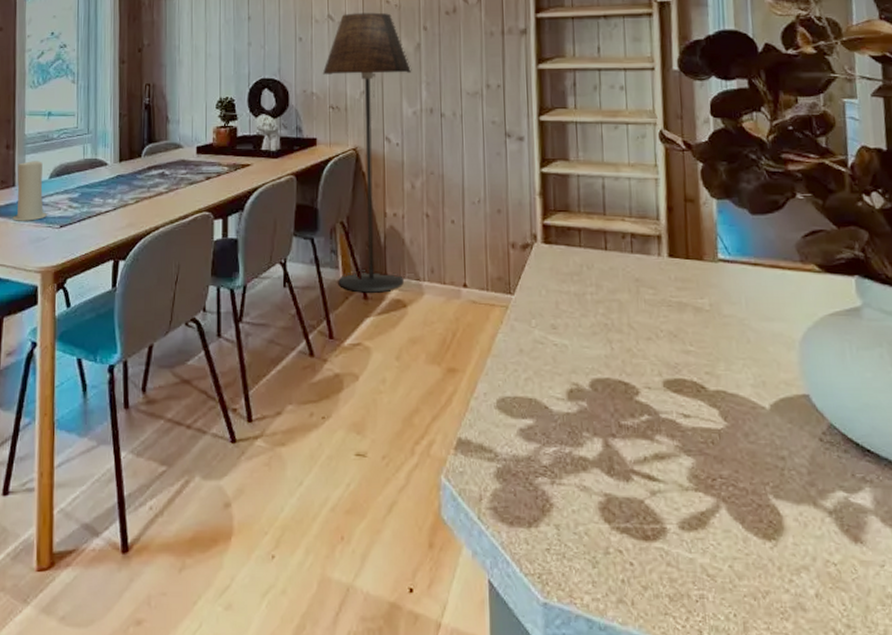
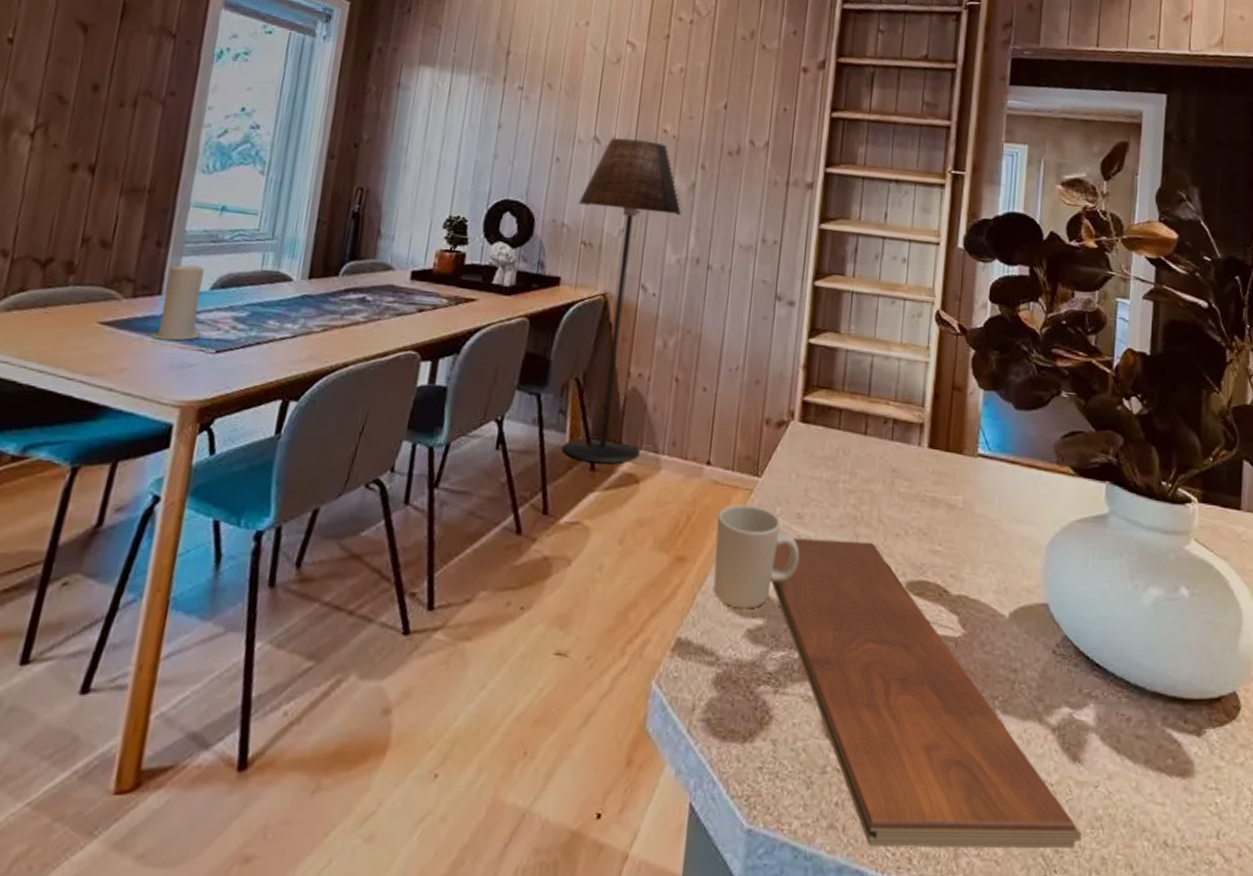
mug: none [480,320,559,411] -> present [713,504,800,609]
chopping board: none [534,346,873,624] -> present [772,538,1082,848]

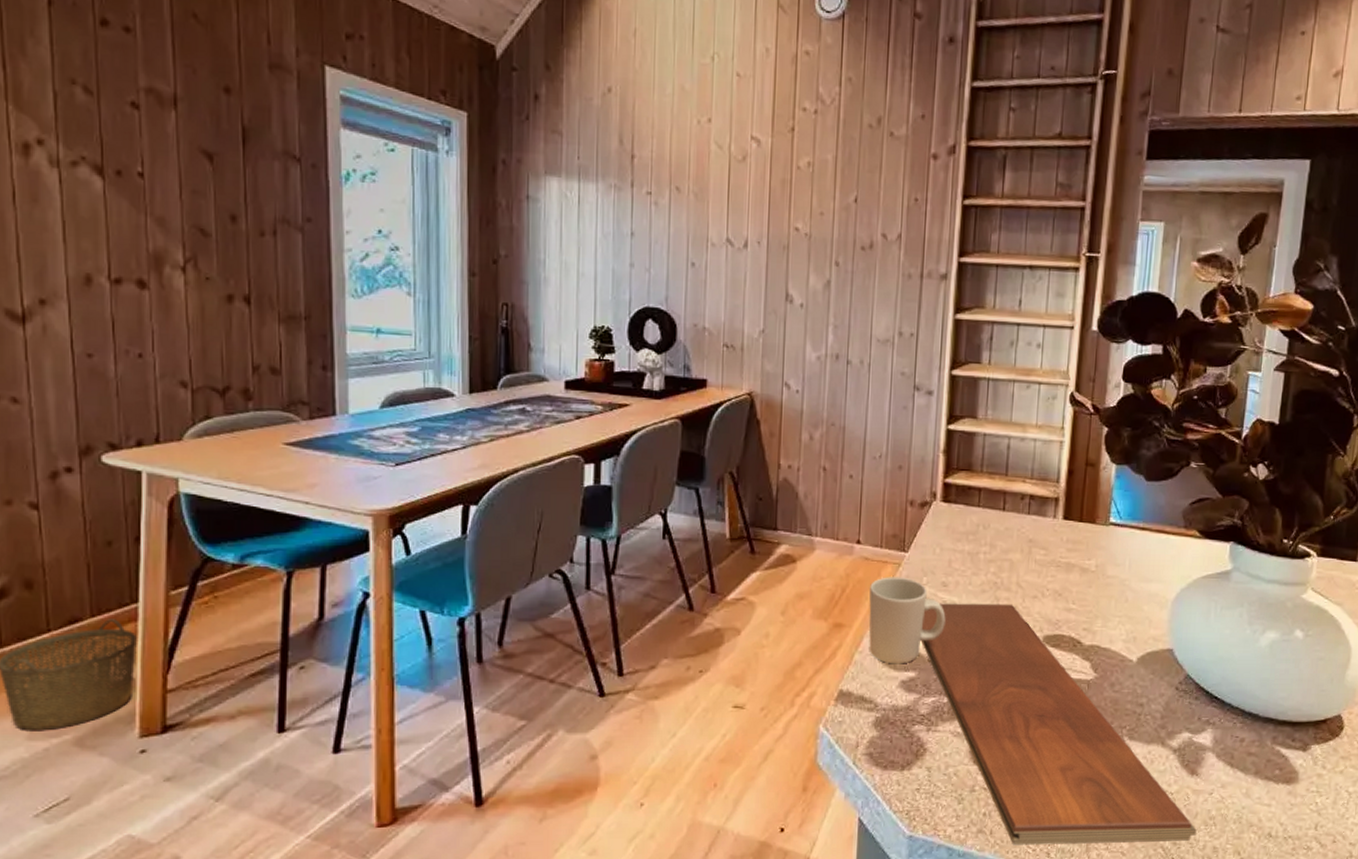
candle: present [151,265,205,341] -> none [334,386,380,457]
floor lamp: present [562,138,682,465] -> none [717,238,819,547]

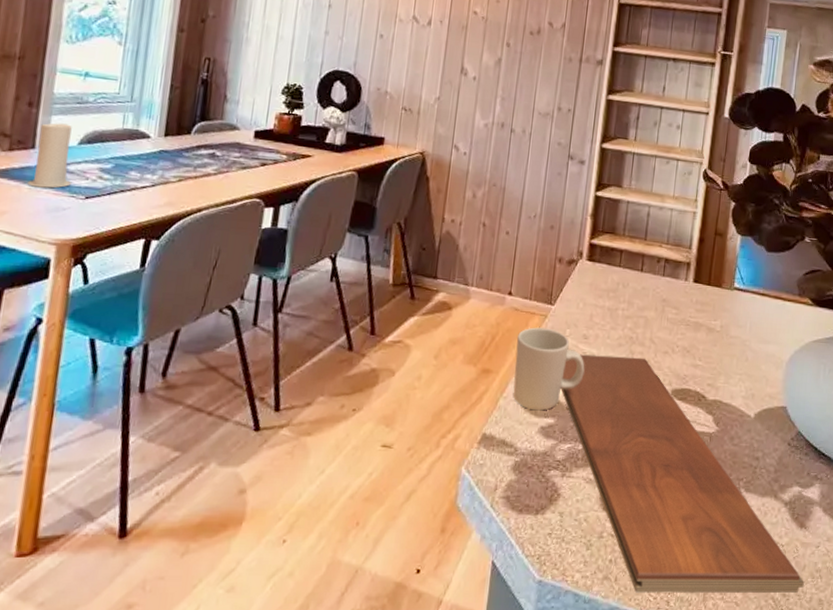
candle: none [334,386,380,457] -> present [27,123,73,189]

